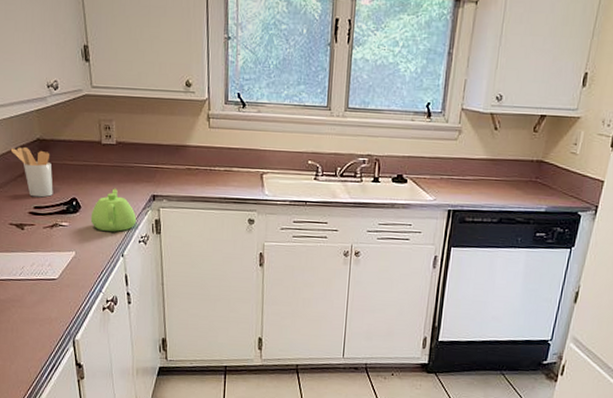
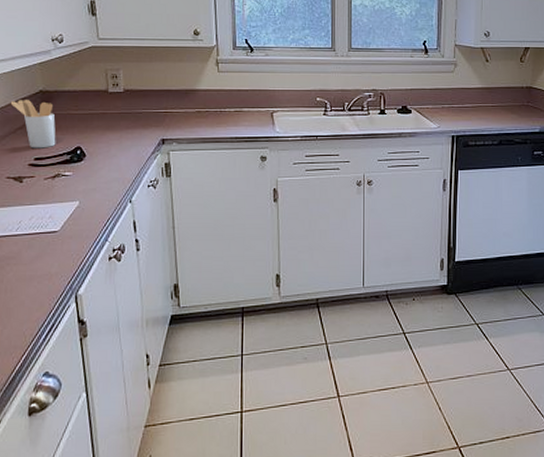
teapot: present [90,188,137,232] -> none [96,134,146,178]

